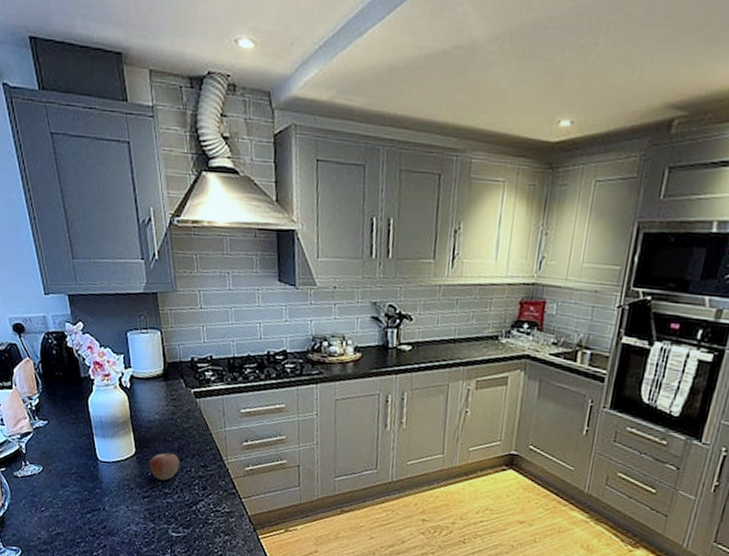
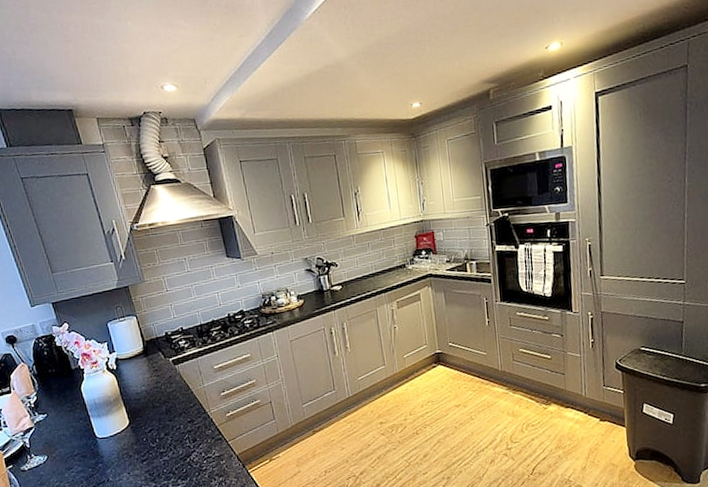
apple: present [150,452,179,481] -> none [143,416,170,442]

